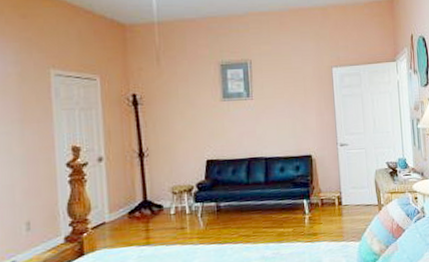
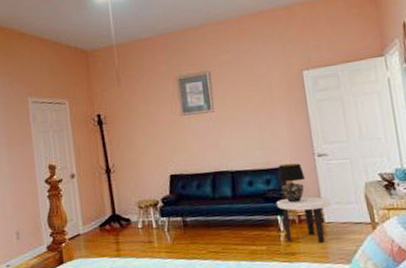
side table: none [303,182,349,224] -> present [276,196,332,243]
table lamp: none [306,151,328,188] -> present [277,163,305,203]

